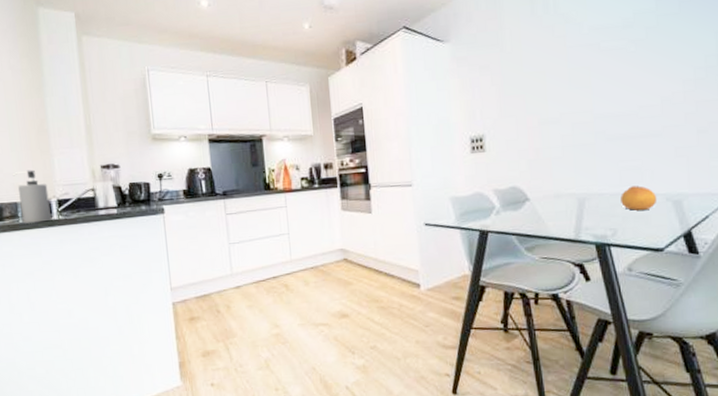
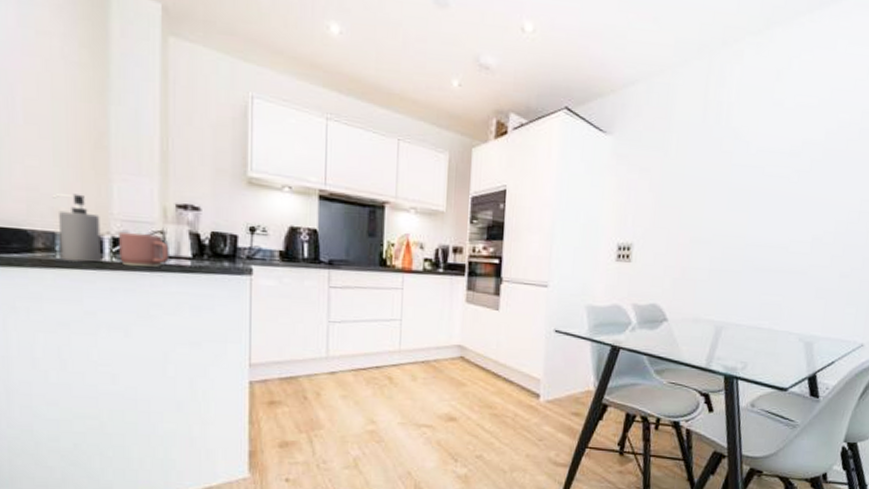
mug: none [62,192,101,221] -> present [119,232,169,268]
fruit: present [621,185,657,211] -> none [756,321,791,347]

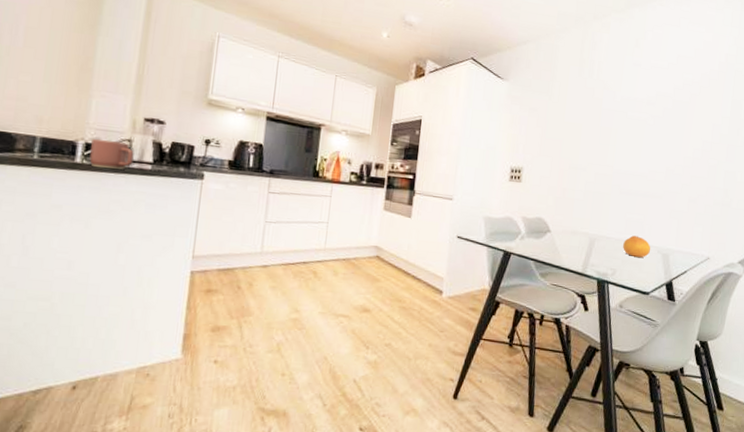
soap dispenser: present [52,193,101,263] -> none [37,105,78,164]
fruit: none [756,321,791,347] -> present [623,235,651,258]

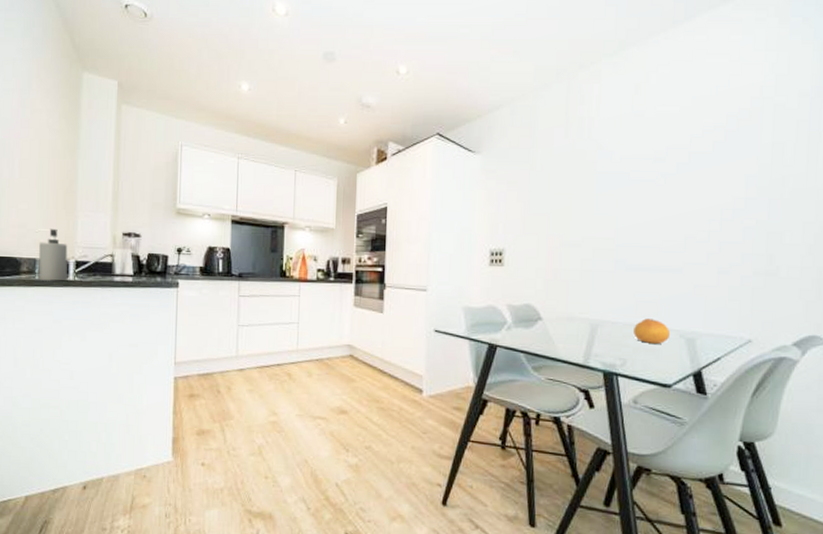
soap dispenser: none [37,105,78,164] -> present [35,228,68,281]
mug: present [89,139,134,170] -> none [80,257,117,284]

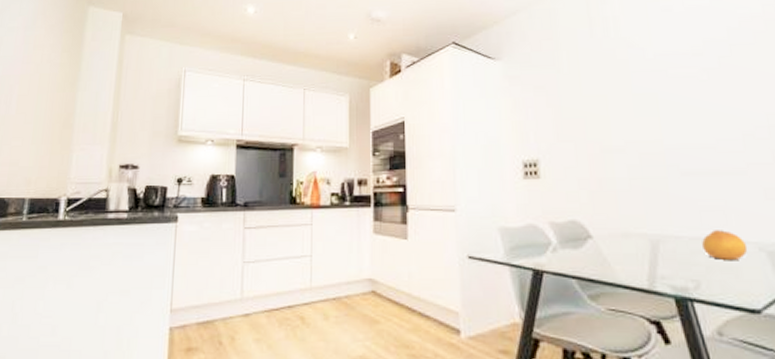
soap dispenser: present [35,228,68,281] -> none [26,164,60,222]

